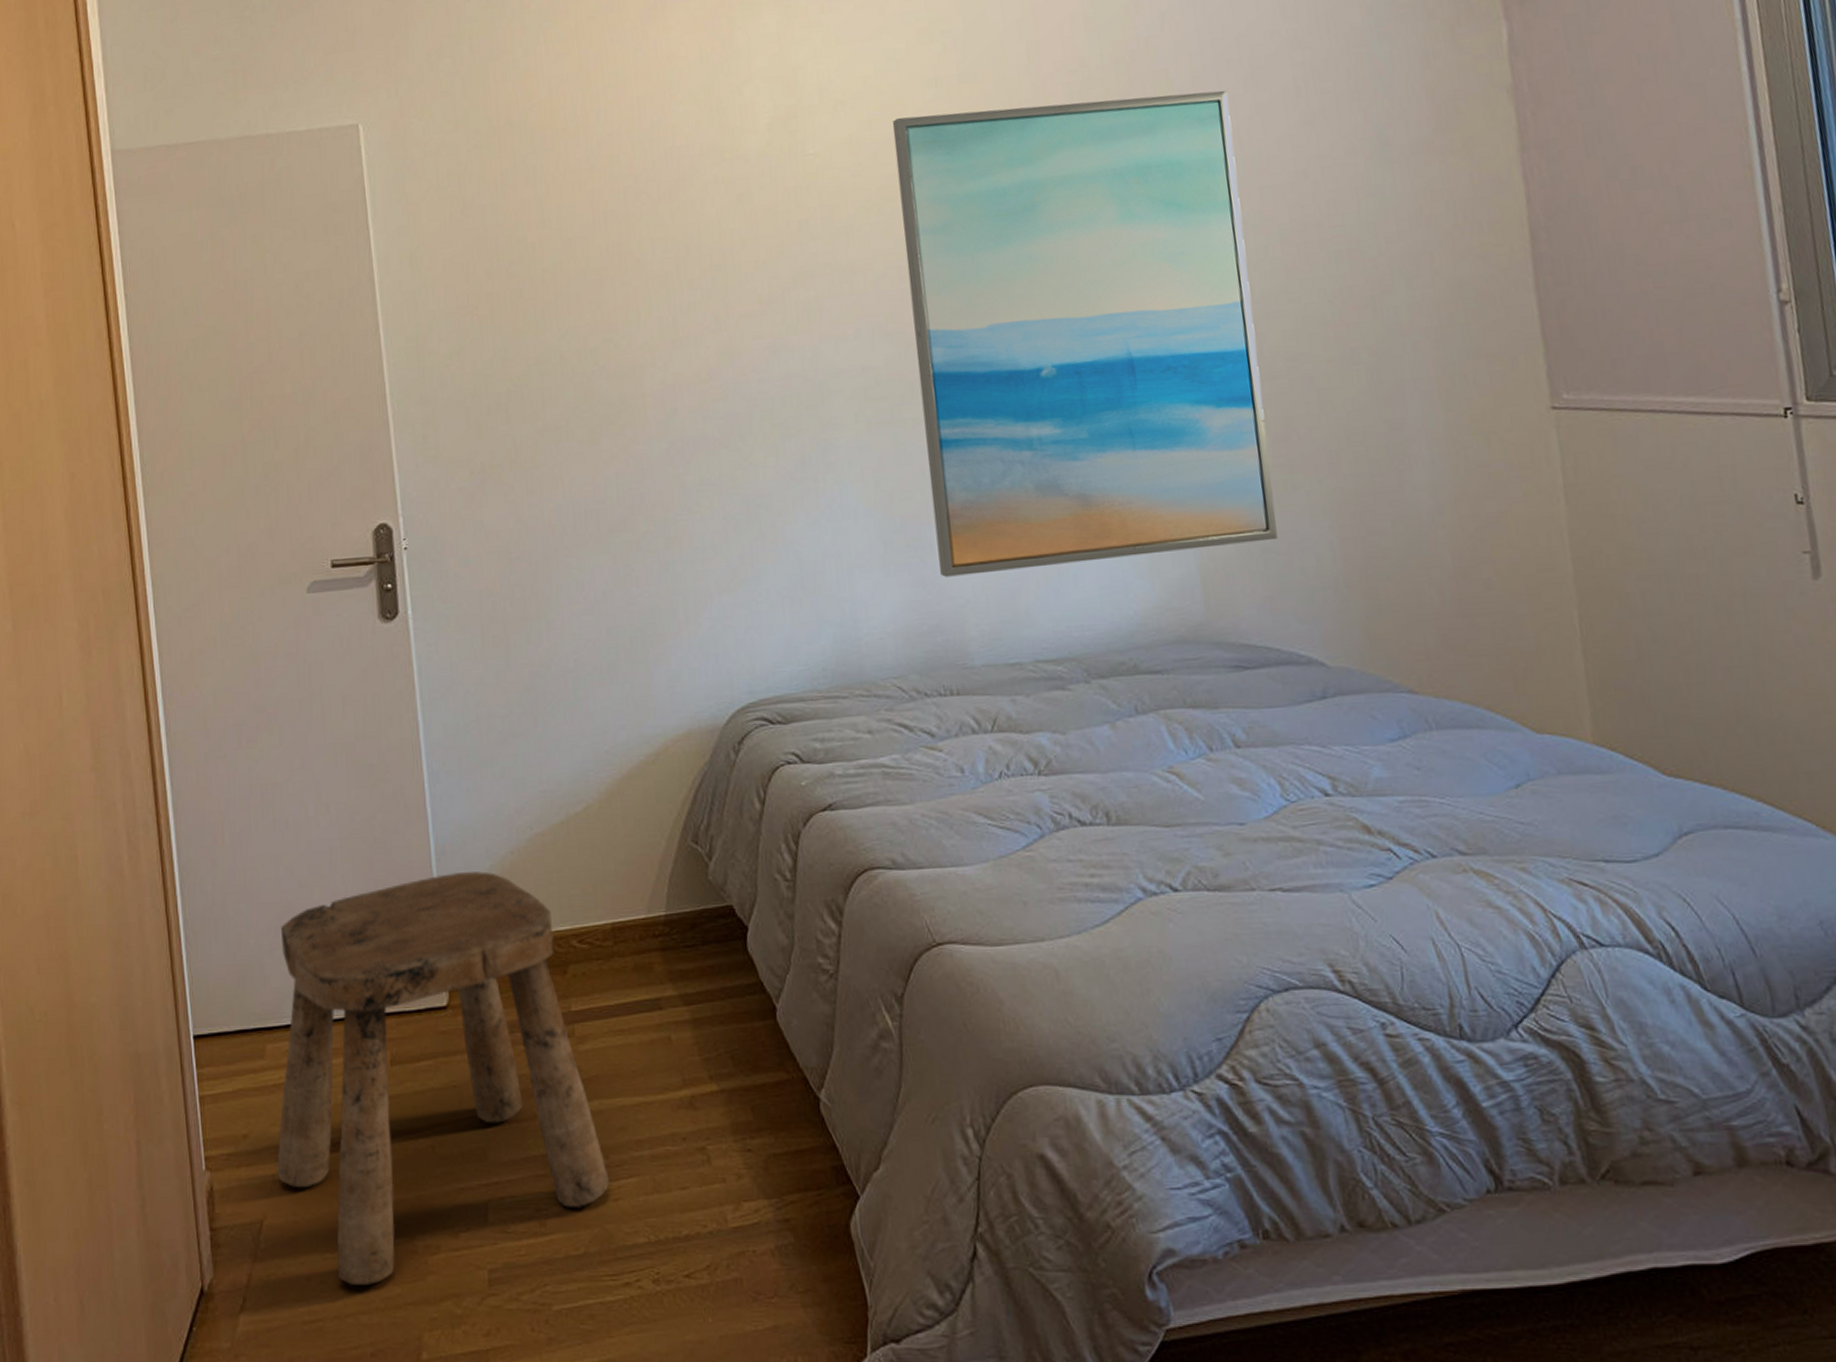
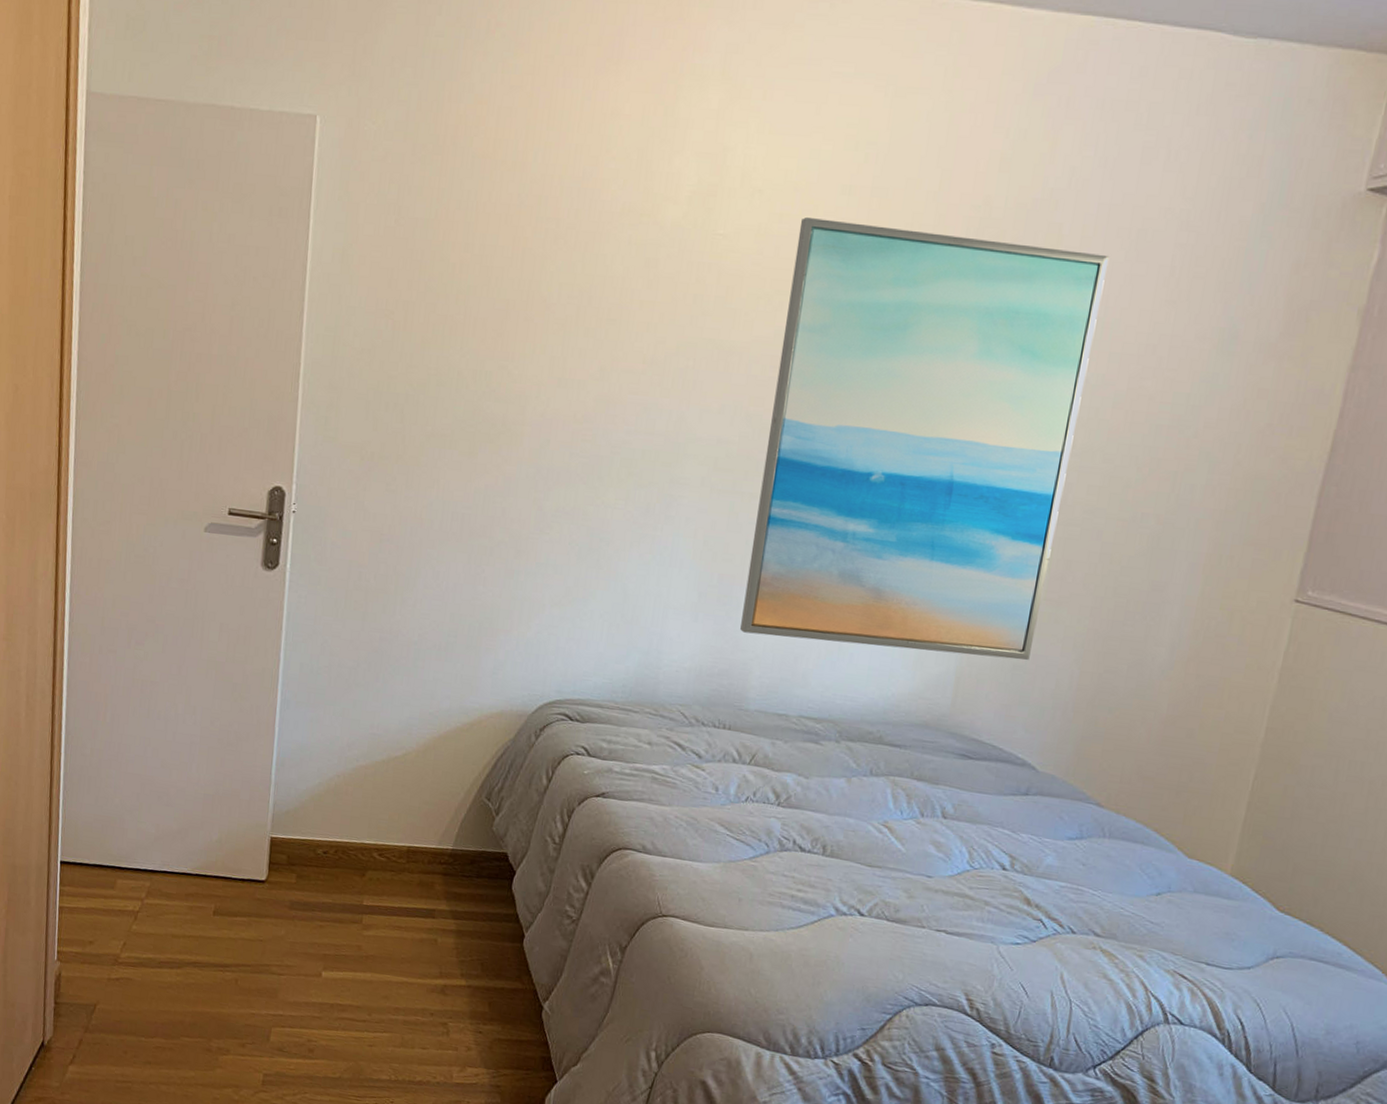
stool: present [277,871,610,1285] -> none [113,781,368,1066]

